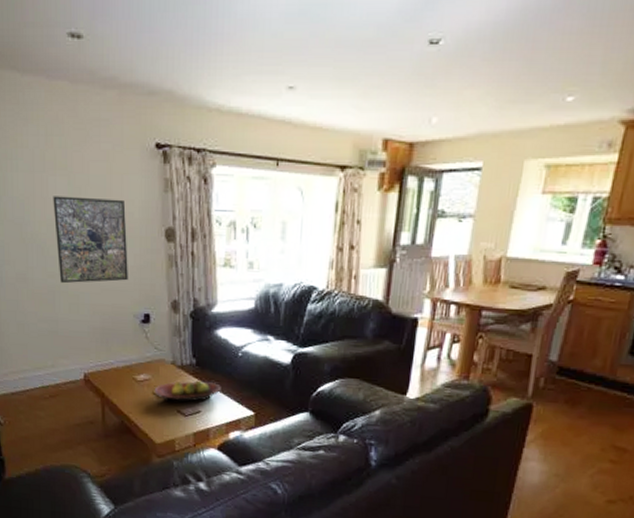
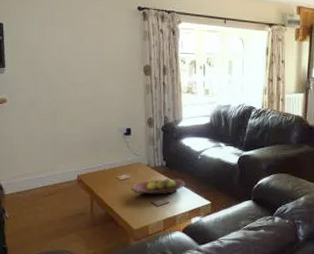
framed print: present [53,196,128,284] -> none [59,42,115,106]

